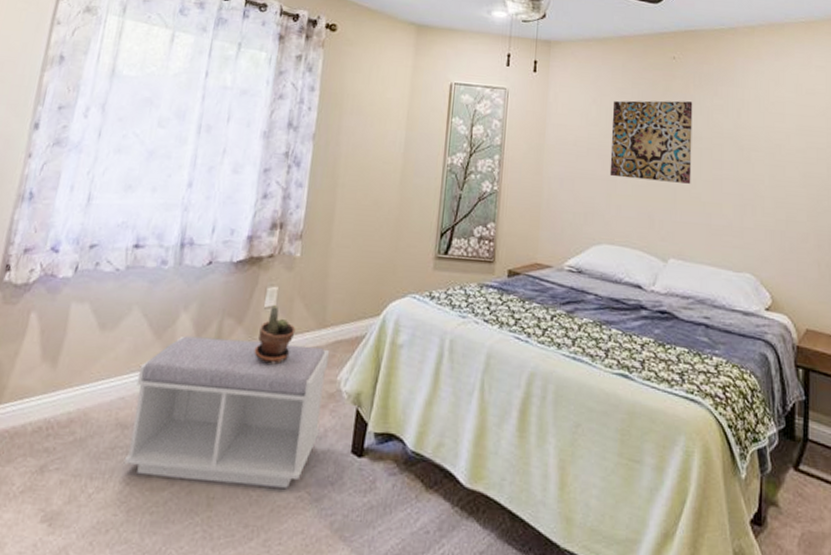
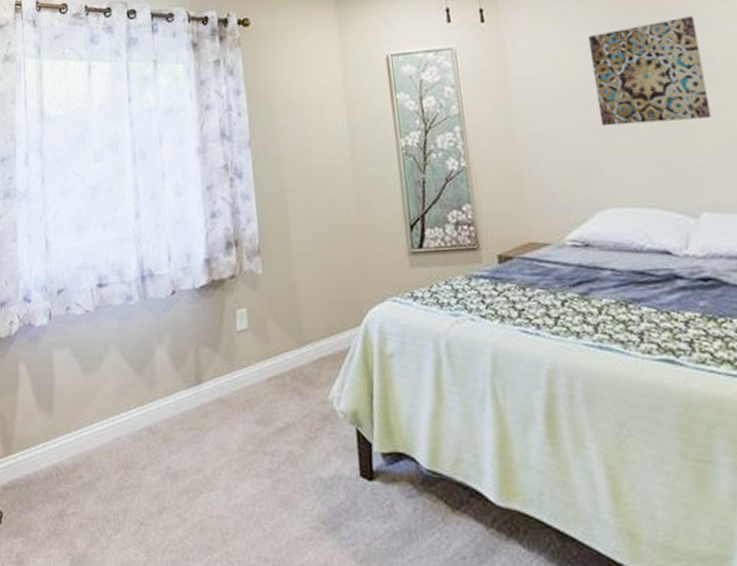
bench: present [123,336,329,488] -> none [128,366,322,519]
potted plant: present [254,304,296,365] -> none [236,326,274,390]

